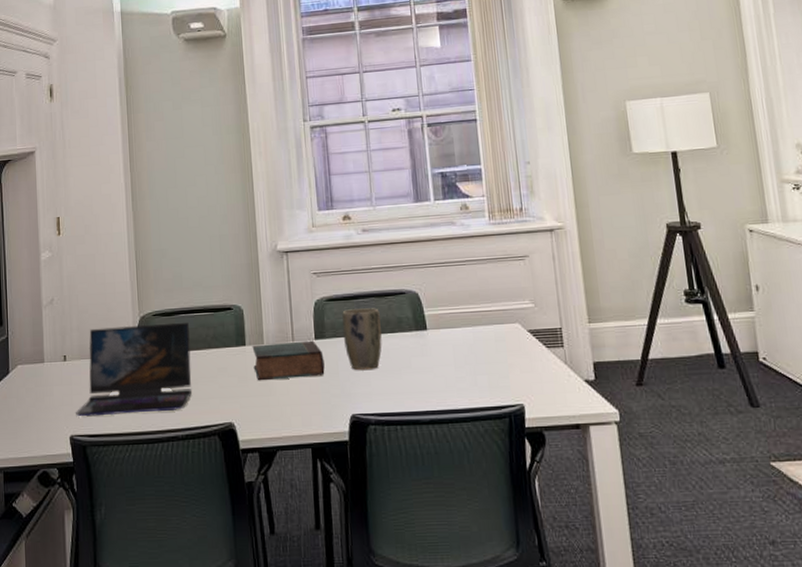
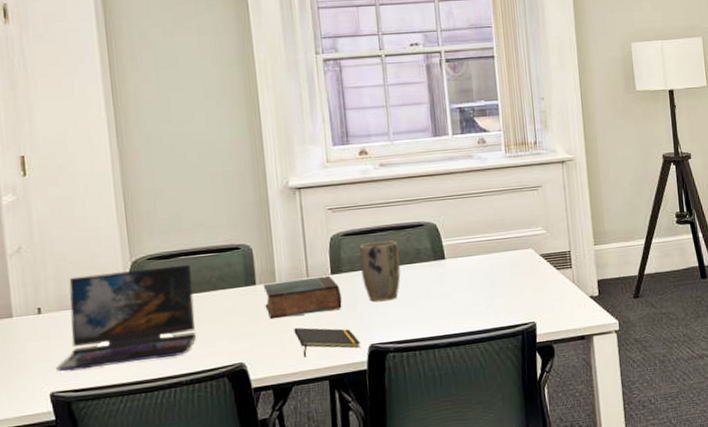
notepad: none [279,391,342,422] -> present [294,327,361,357]

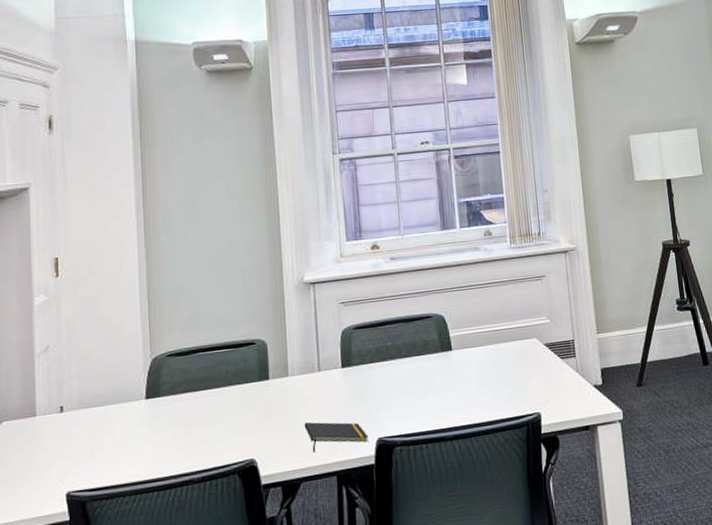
laptop: present [56,264,197,372] -> none [74,360,210,471]
book: present [263,275,342,320] -> none [276,369,352,414]
plant pot: present [359,240,401,301] -> none [369,333,409,394]

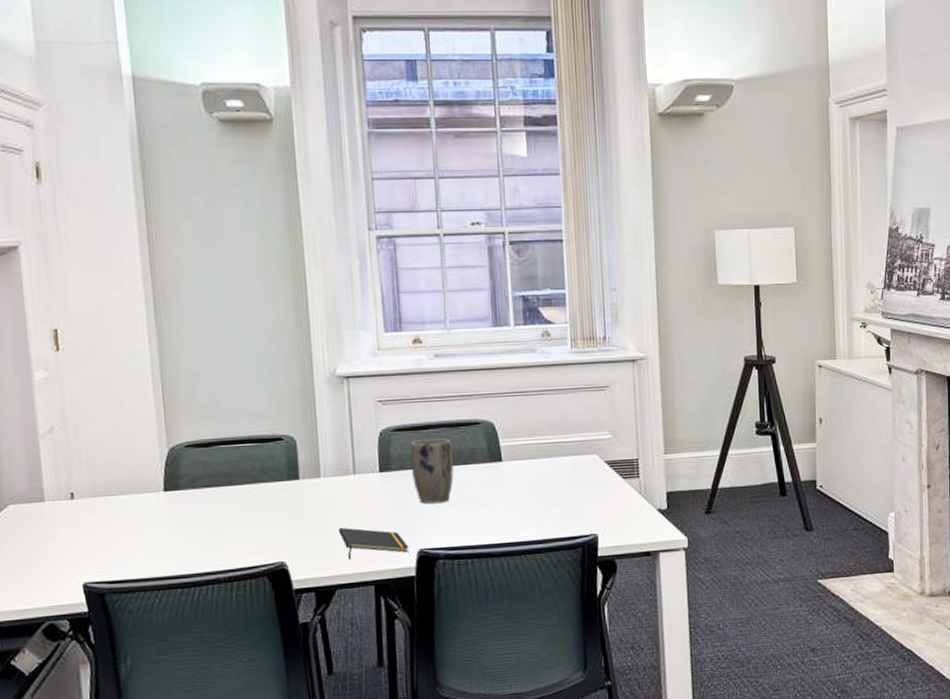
plant pot: none [369,333,409,394] -> present [410,438,454,503]

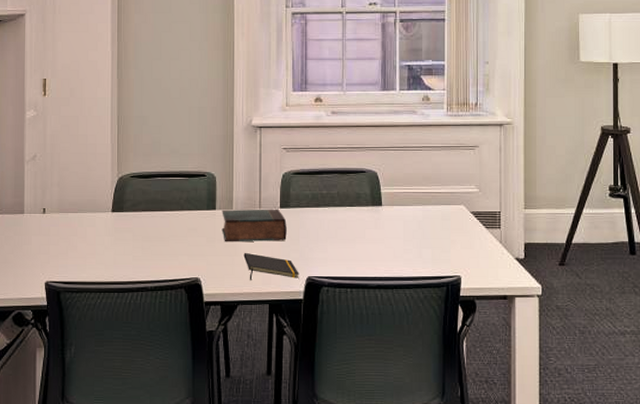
book: none [307,473,390,517] -> present [221,209,287,242]
plant pot: present [410,438,454,503] -> none [306,183,341,237]

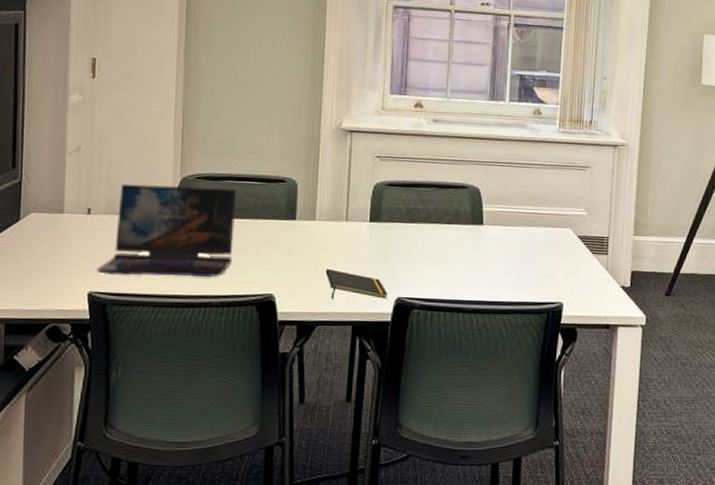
laptop: none [52,184,165,266] -> present [97,183,236,277]
book: present [221,209,287,242] -> none [301,220,376,258]

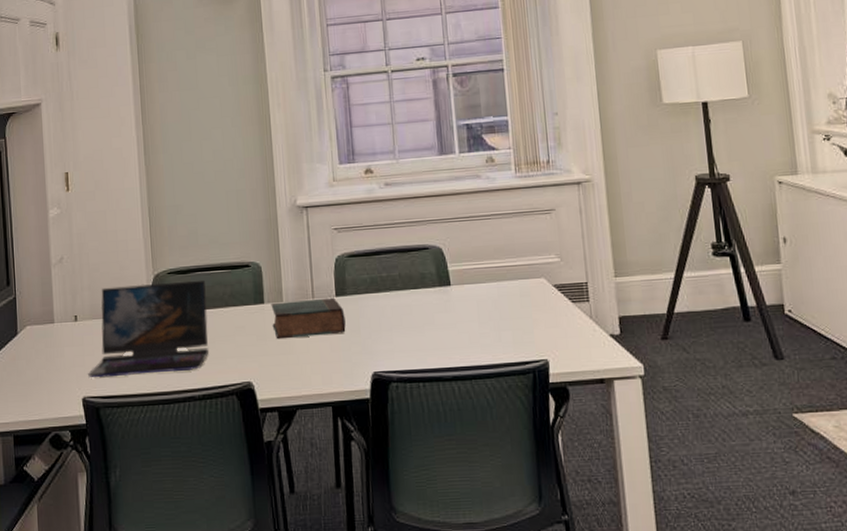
book: none [301,220,376,258] -> present [271,297,346,340]
notepad: present [325,268,388,299] -> none [299,349,364,381]

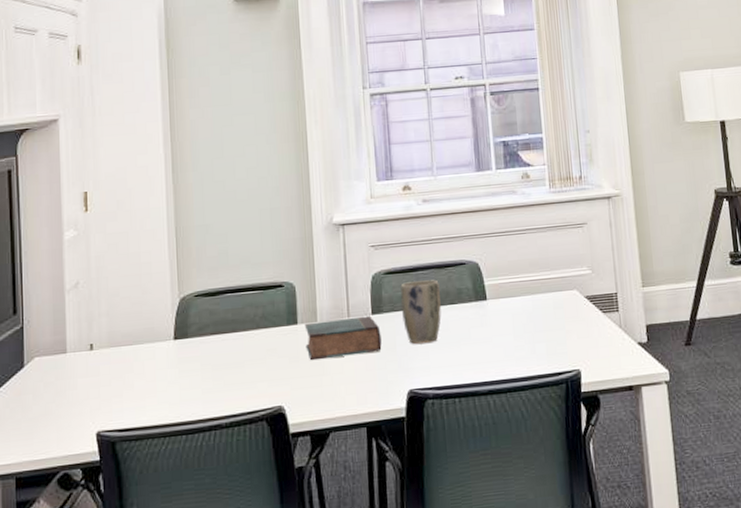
laptop: present [88,279,210,378] -> none [104,301,238,410]
plant pot: none [363,264,405,327] -> present [400,280,442,344]

